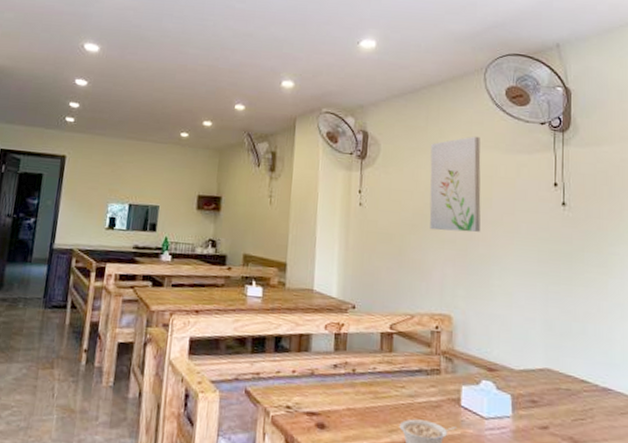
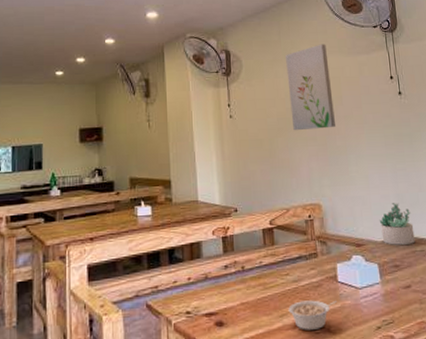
succulent plant: none [519,329,561,380] -> present [379,203,415,245]

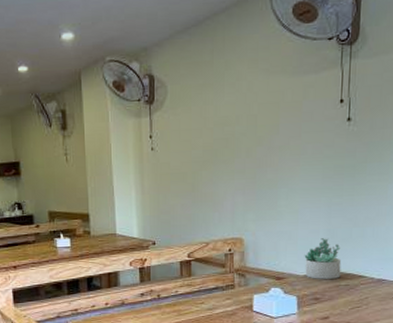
wall art: present [286,44,335,131] -> none [217,63,268,164]

